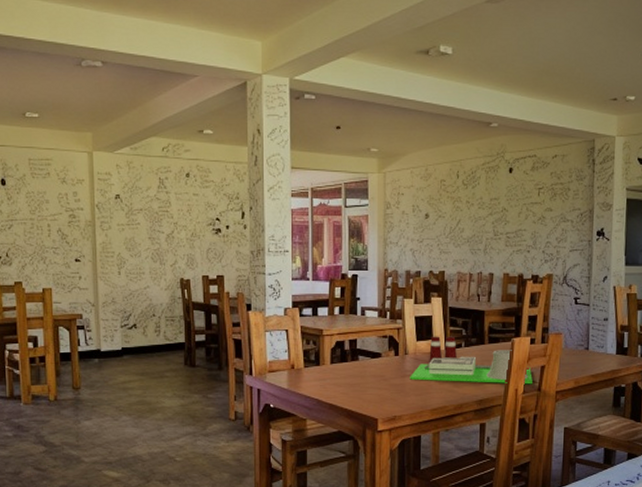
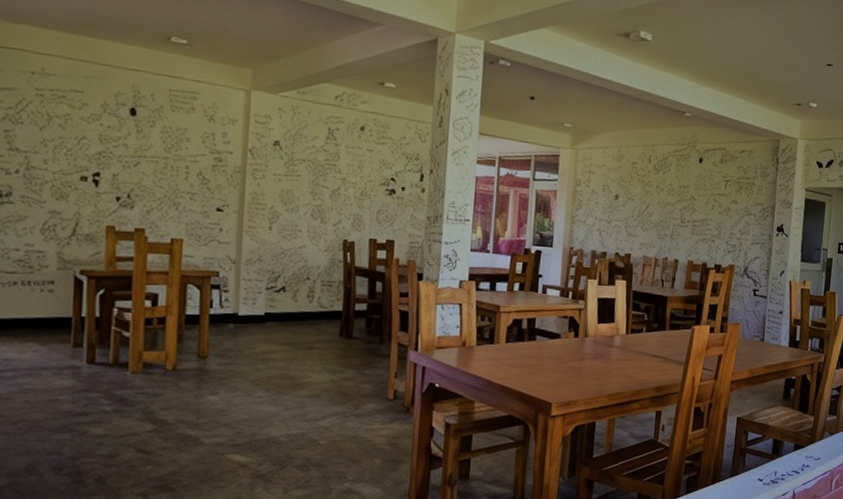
architectural model: present [410,336,533,385] -> none [588,319,710,373]

